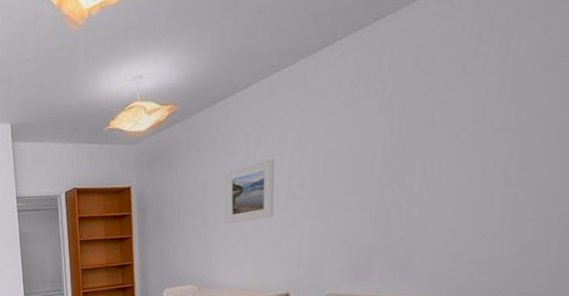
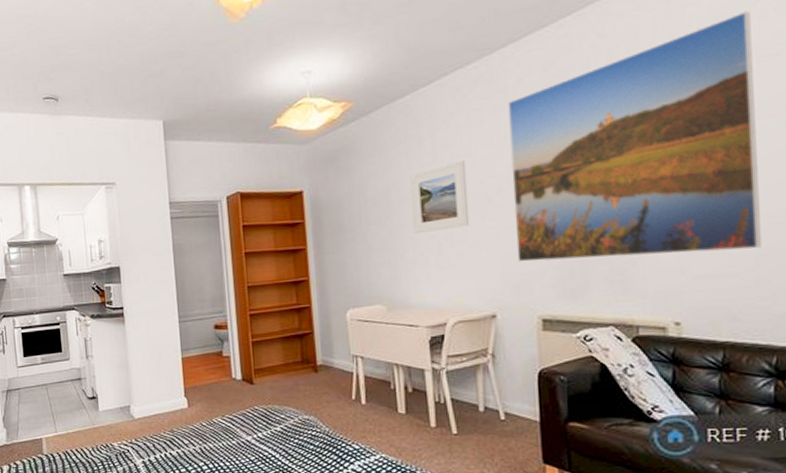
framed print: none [312,10,558,249] -> present [508,11,761,262]

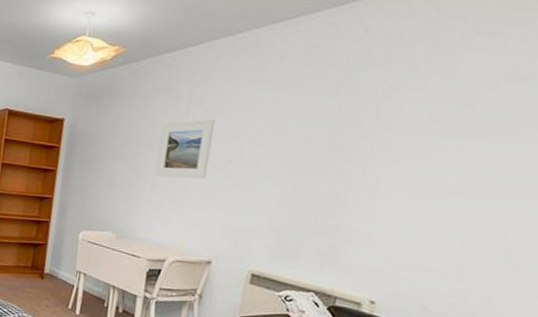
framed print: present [508,11,761,262] -> none [242,32,513,251]

